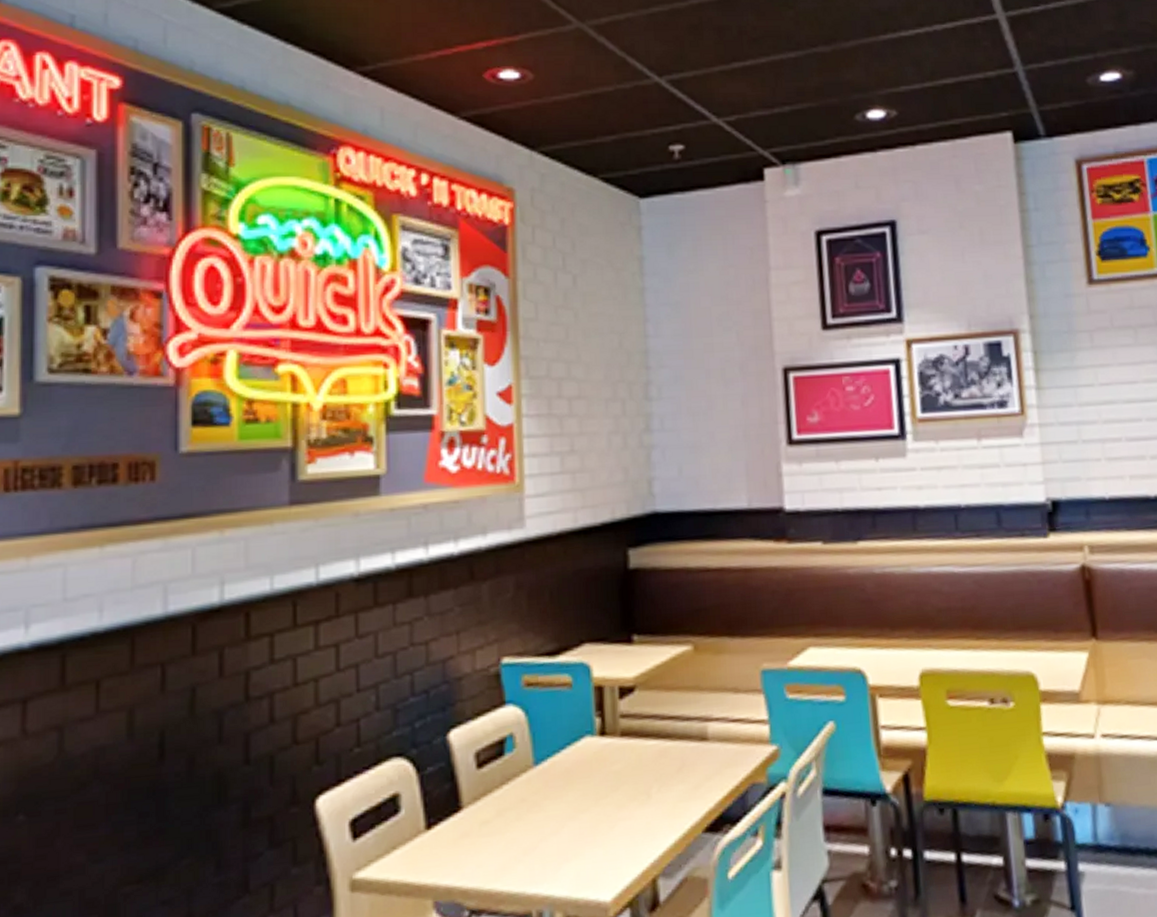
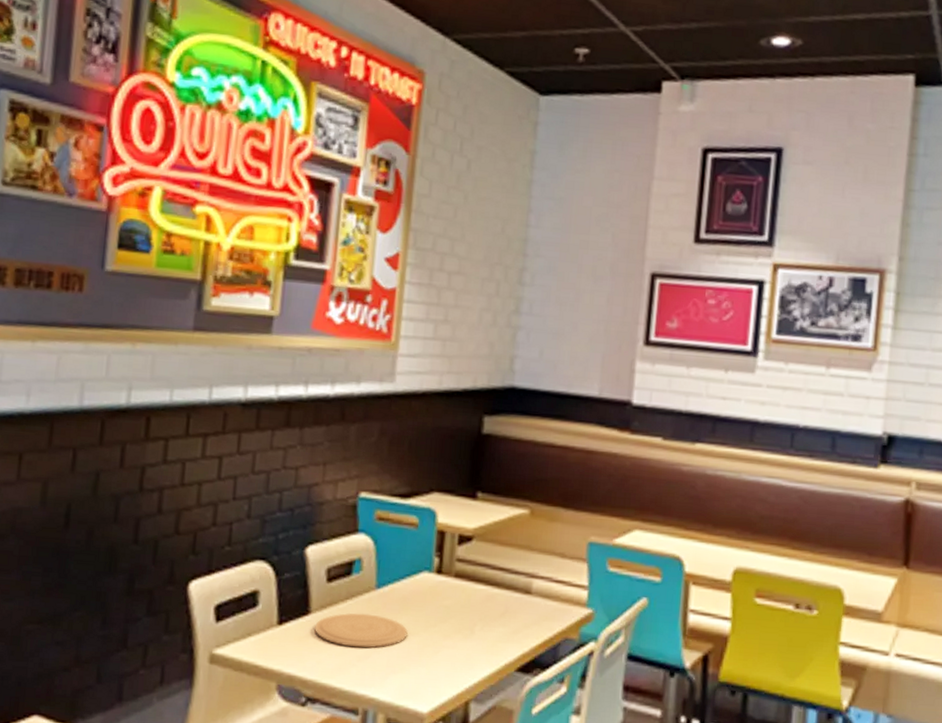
plate: none [469,796,577,841] -> present [315,612,408,649]

